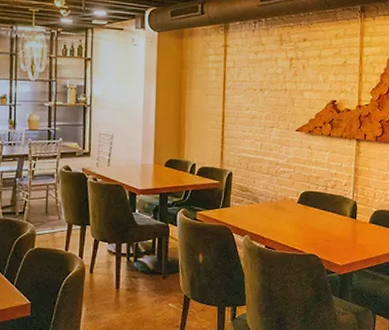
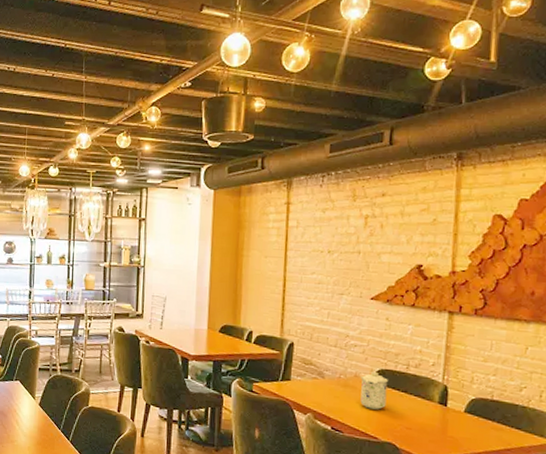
mug: none [289,194,311,227] -> present [360,372,388,410]

